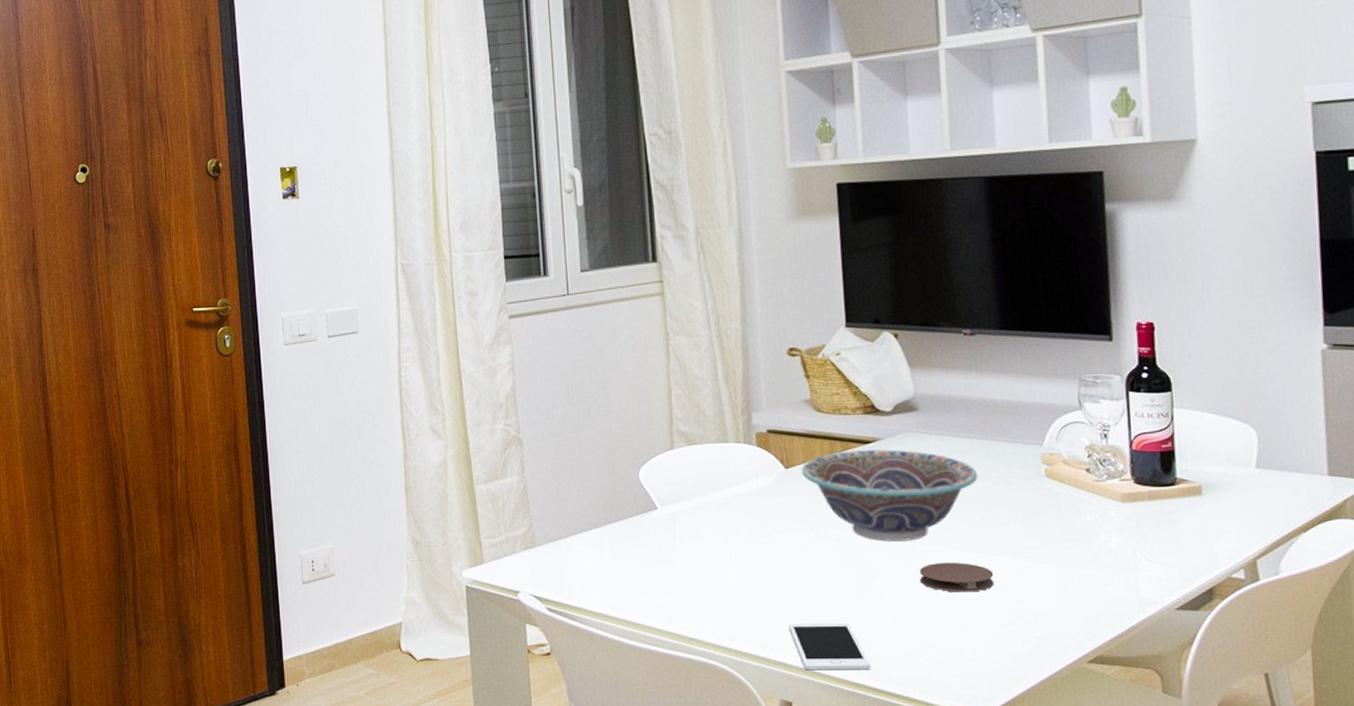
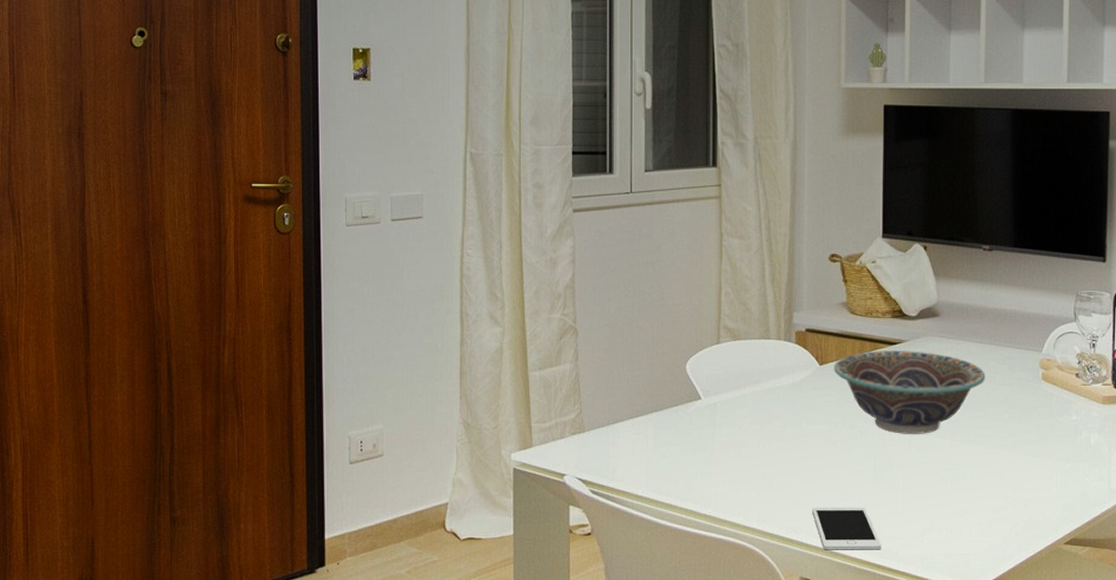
coaster: present [920,562,995,593] -> none [930,453,993,481]

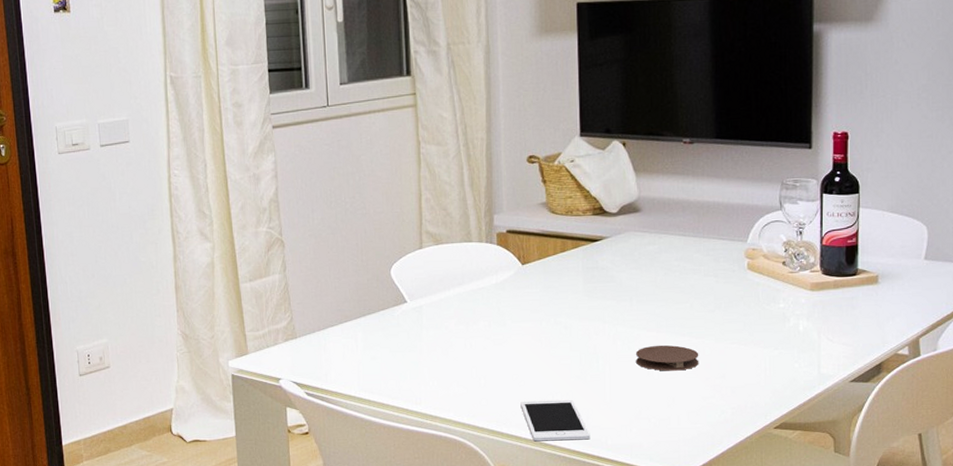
decorative bowl: present [833,351,986,434] -> none [536,246,690,328]
coaster: none [930,453,993,481] -> present [636,345,699,371]

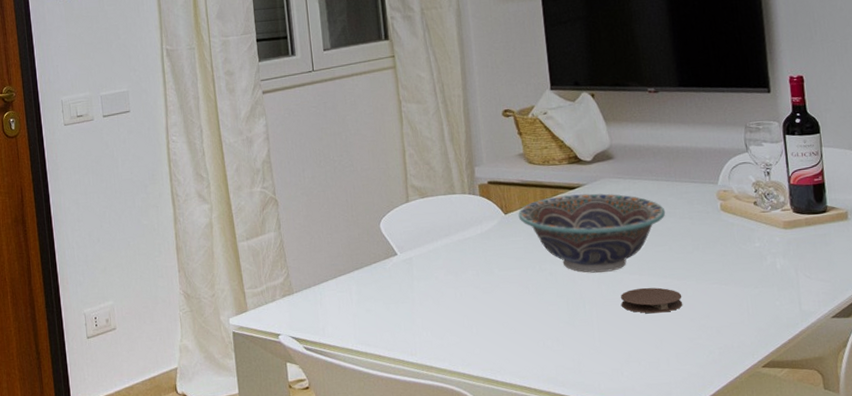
cell phone: present [520,399,591,442] -> none [512,345,584,389]
decorative bowl: none [536,246,690,328] -> present [518,193,666,273]

